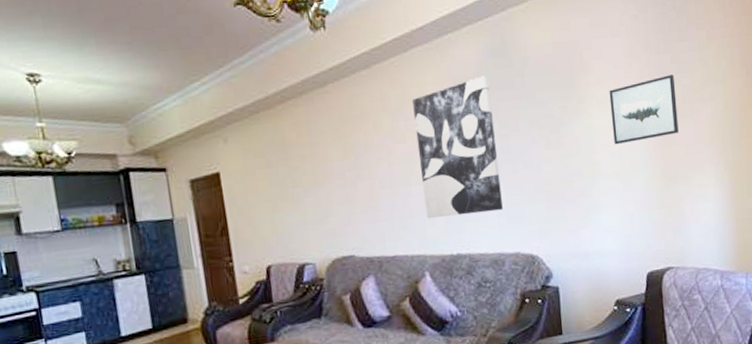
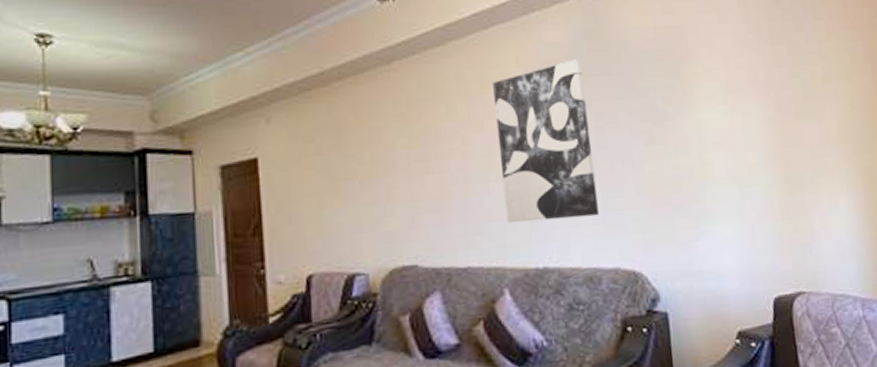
wall art: present [609,74,679,145] -> none [719,67,801,144]

